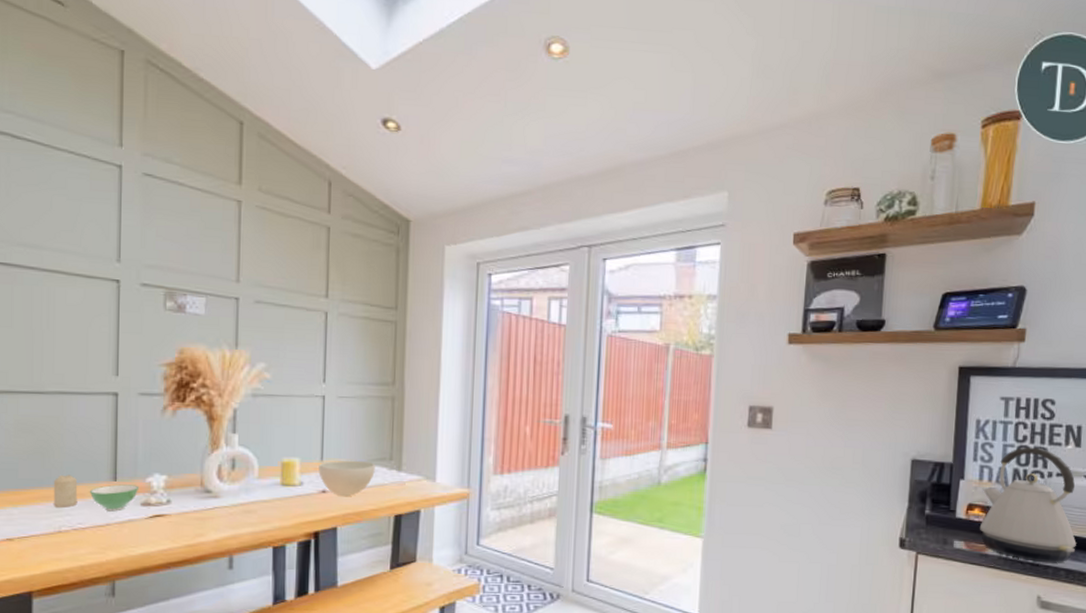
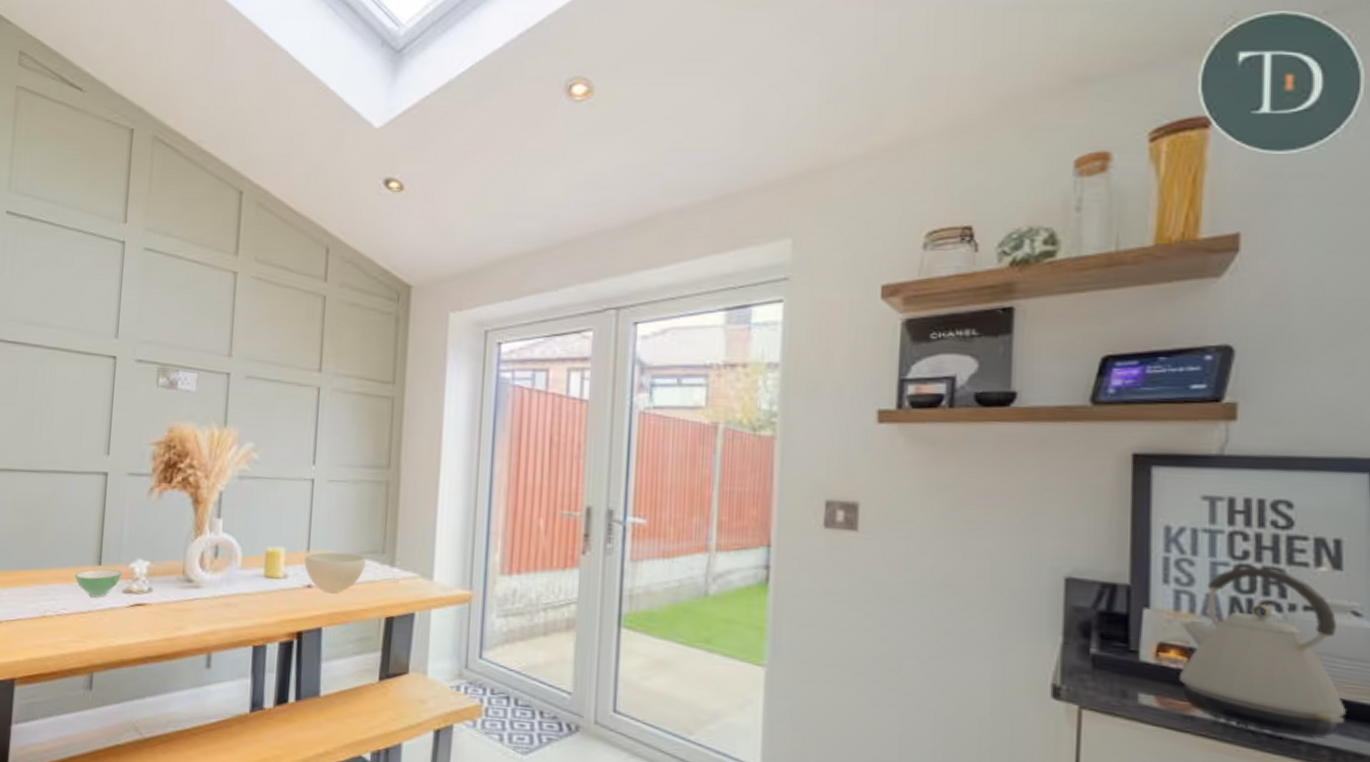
candle: present [53,474,78,509] -> none [41,556,65,593]

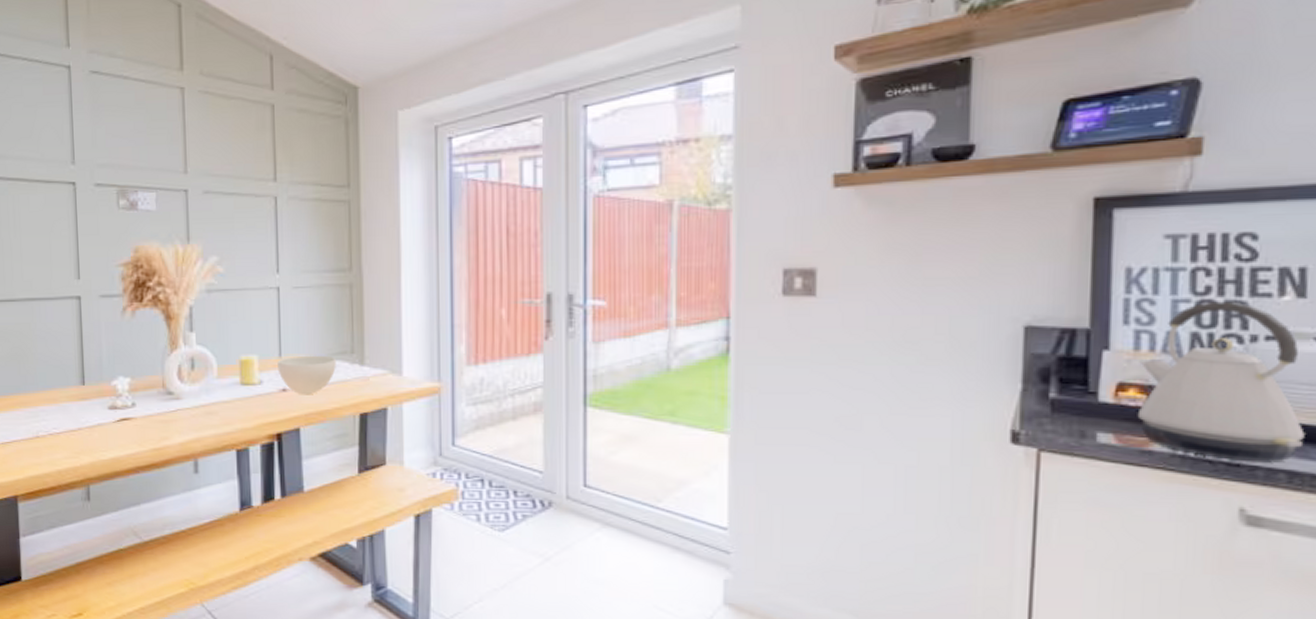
bowl: present [74,569,123,598] -> none [61,388,106,416]

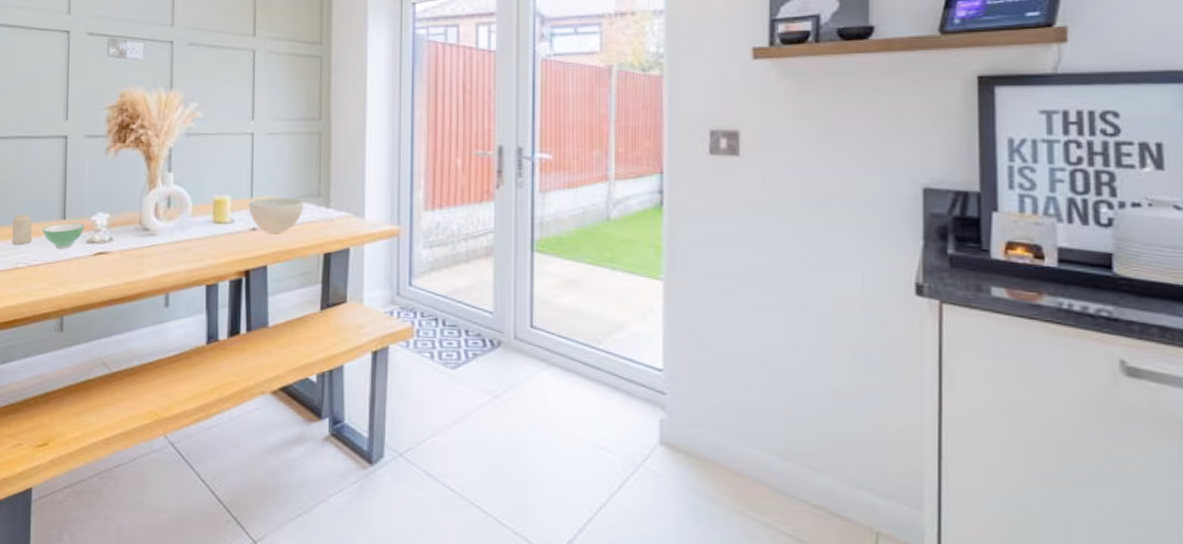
candle: none [29,380,51,414] -> present [11,214,33,246]
bowl: none [61,388,106,416] -> present [42,223,85,249]
kettle: present [1137,301,1305,461] -> none [1025,170,1172,317]

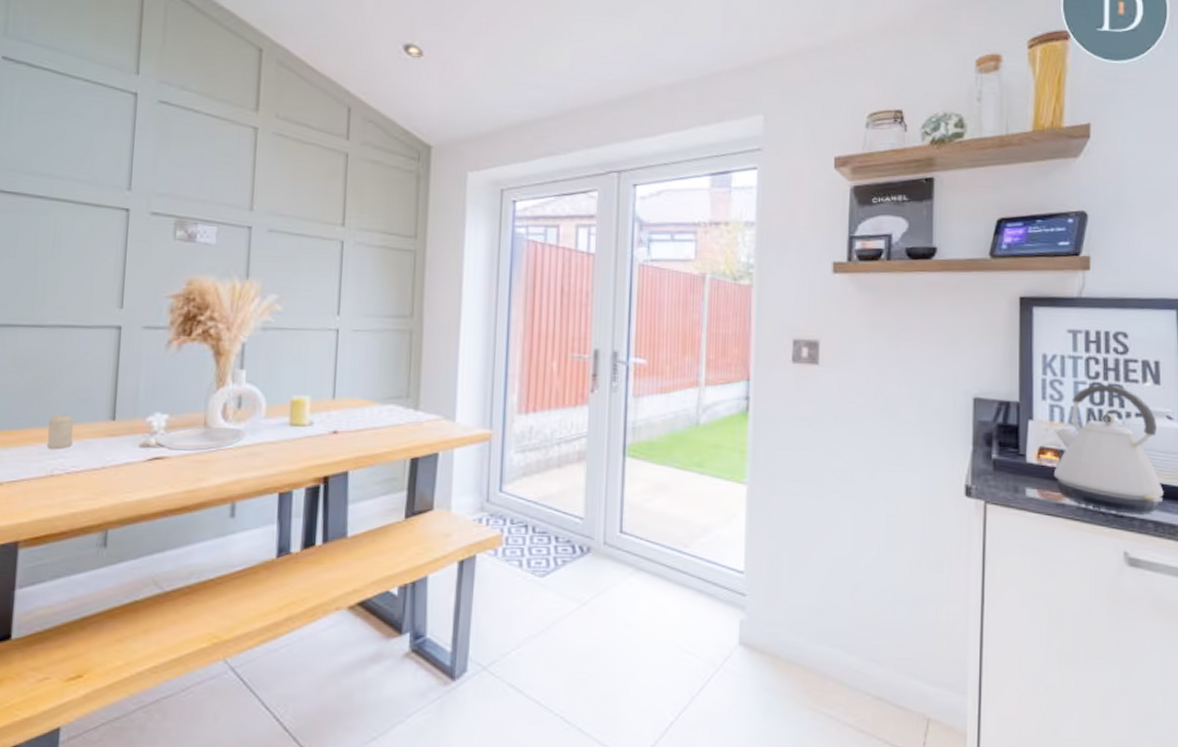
bowl: present [42,223,85,249] -> none [85,424,139,454]
plate: none [99,225,176,247] -> present [155,427,246,451]
bowl: present [249,197,303,235] -> none [330,398,391,438]
kettle: none [1025,170,1172,317] -> present [1053,384,1164,513]

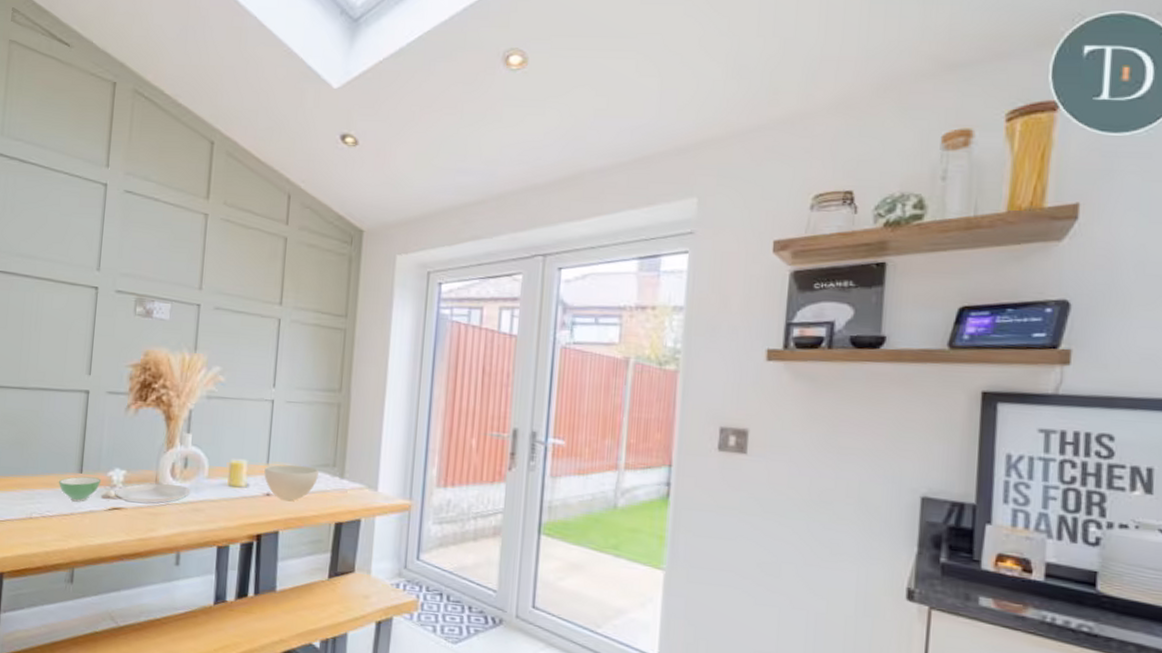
candle: present [47,413,74,450] -> none [28,464,49,497]
bowl: none [85,424,139,454] -> present [58,476,102,502]
bowl: none [330,398,391,438] -> present [264,464,319,501]
kettle: present [1053,384,1164,513] -> none [1013,490,1151,635]

